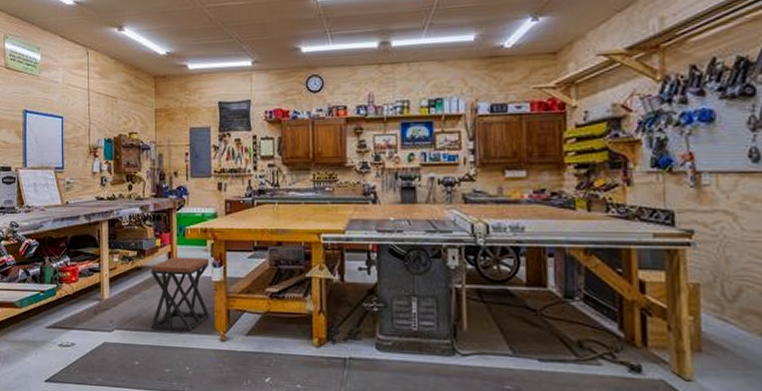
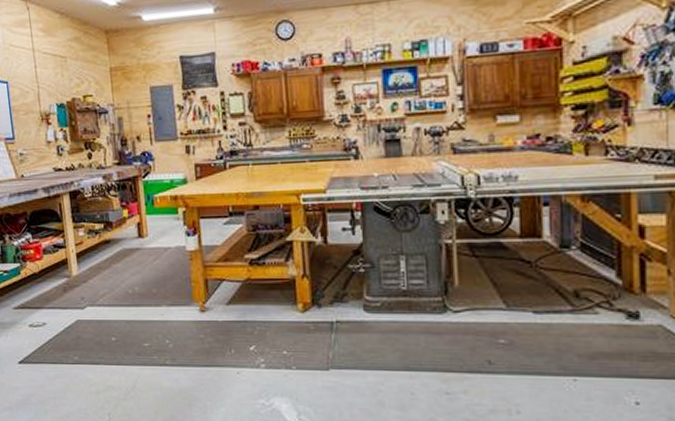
stool: present [151,257,209,332] -> none [120,227,187,304]

